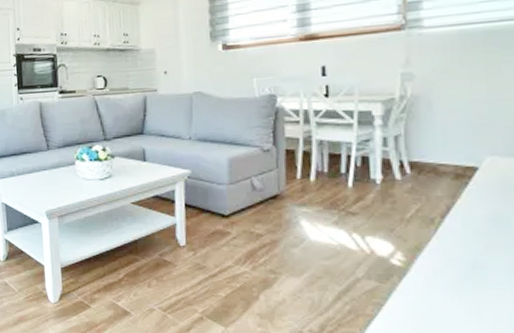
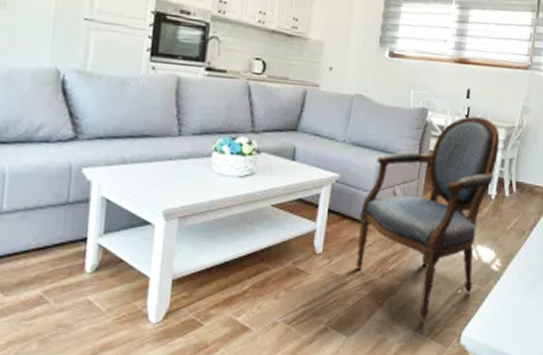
armchair: none [218,94,377,317] -> present [356,116,500,321]

